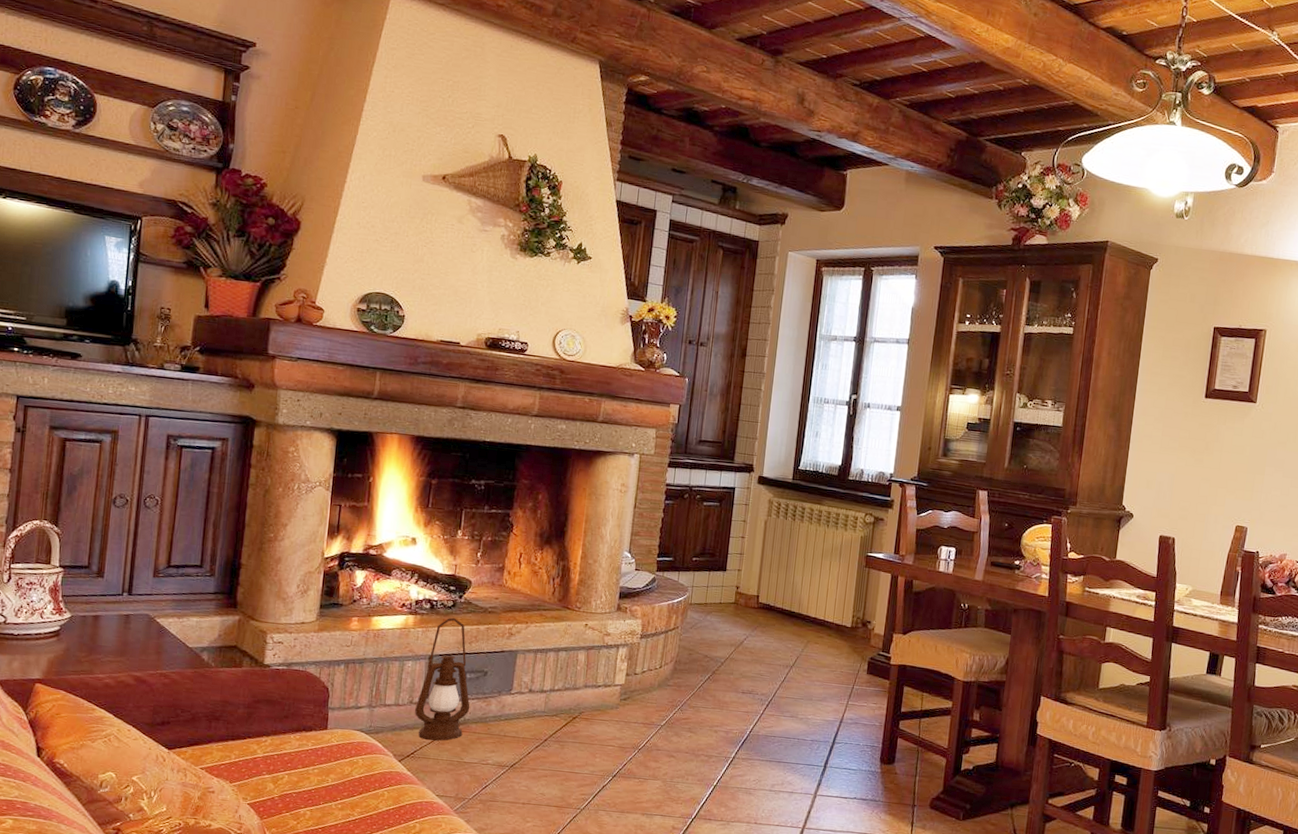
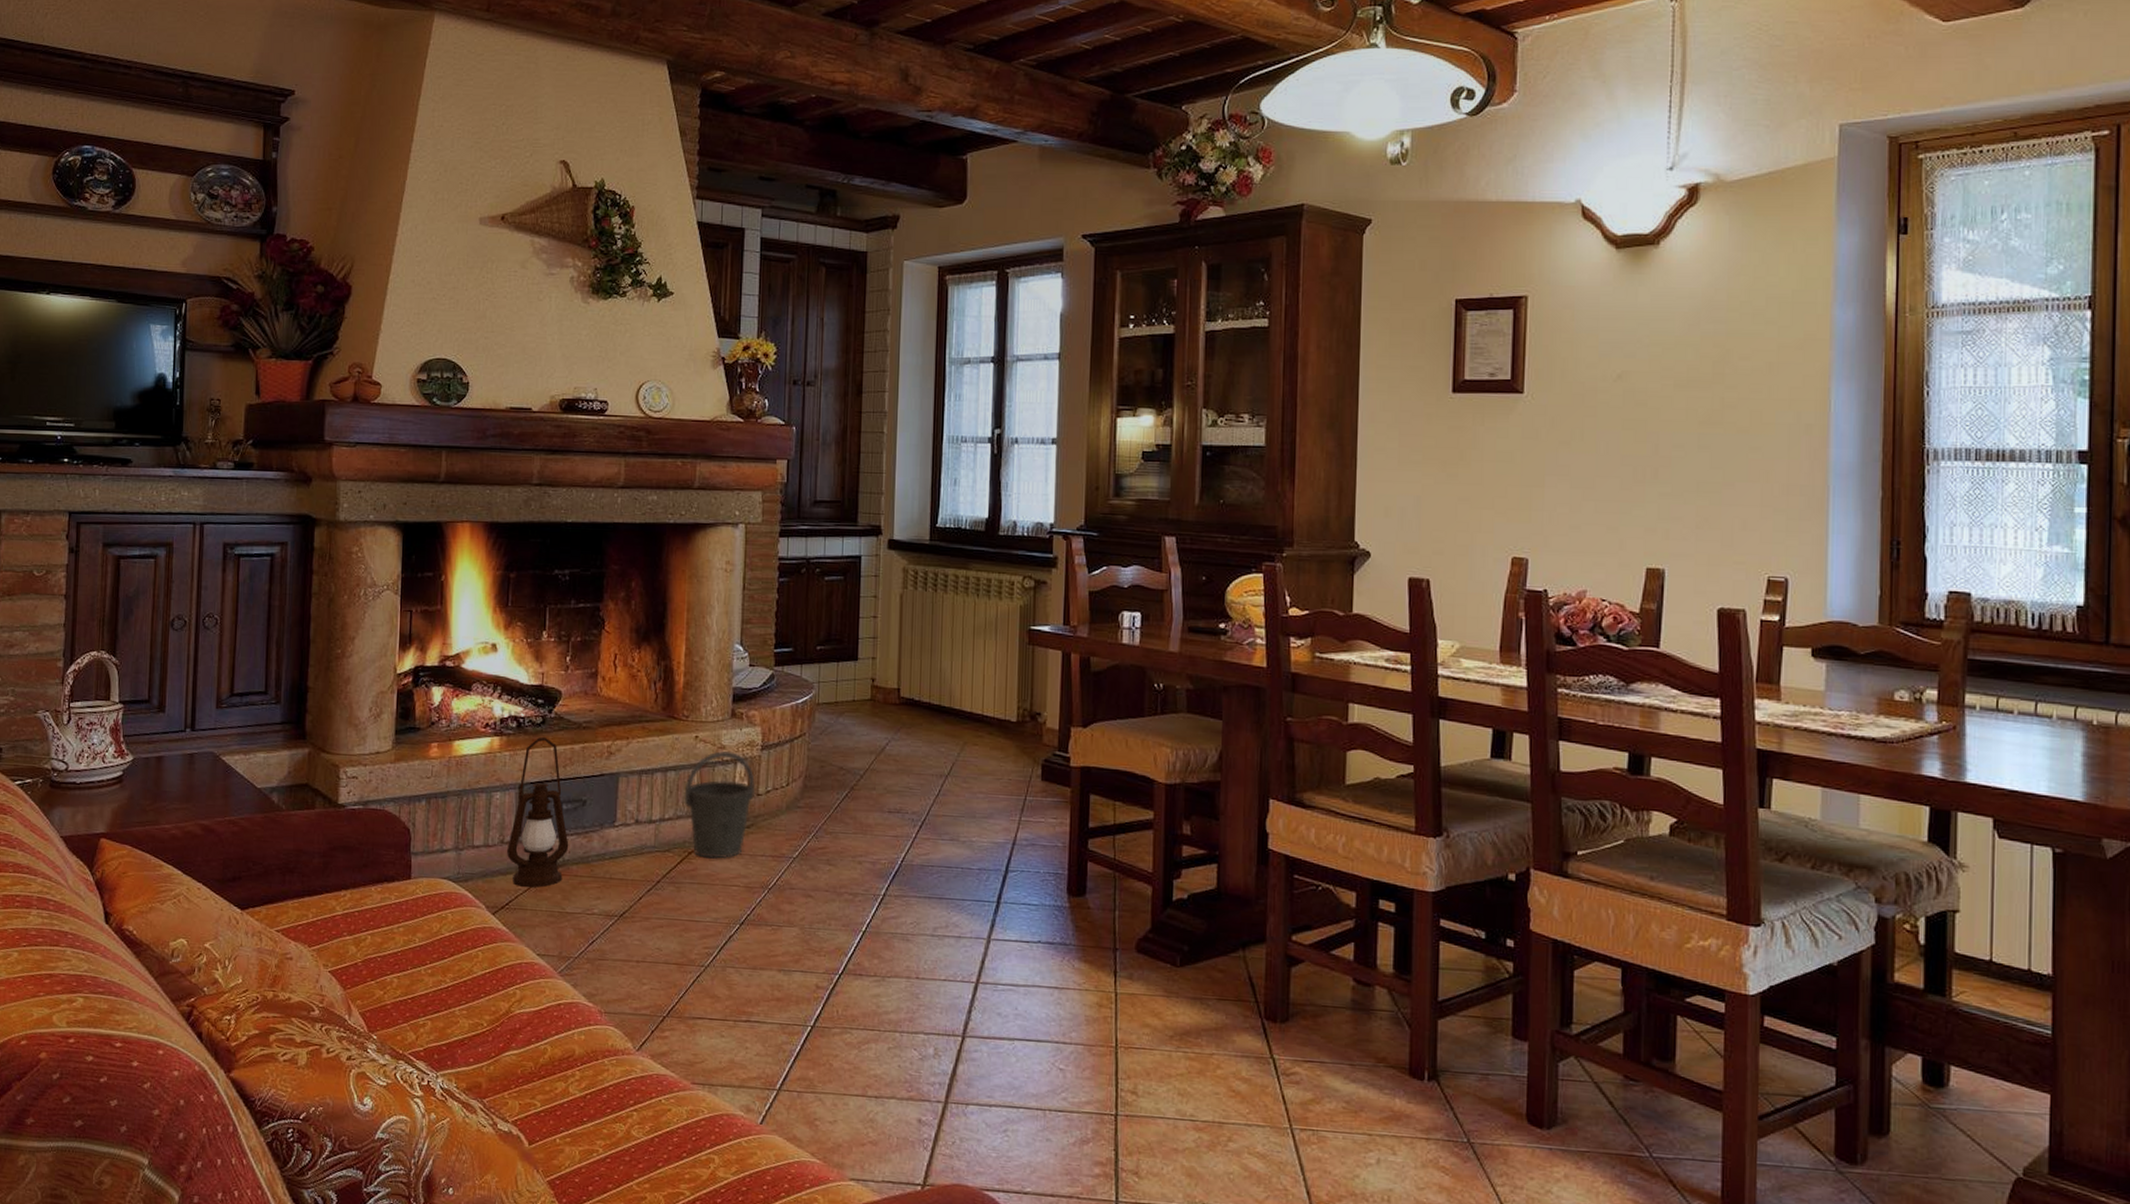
bucket: none [572,637,634,724] -> present [684,751,756,859]

